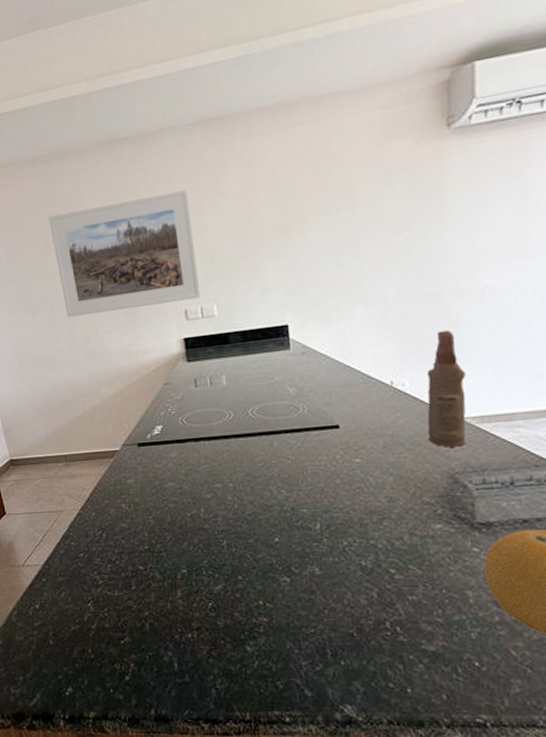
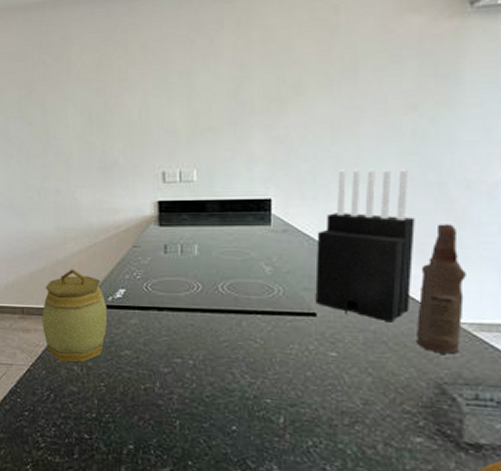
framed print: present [48,190,201,318] -> none [35,49,181,167]
jar: none [85,412,149,502] -> present [41,269,108,363]
knife block: none [332,284,420,426] -> present [315,169,415,323]

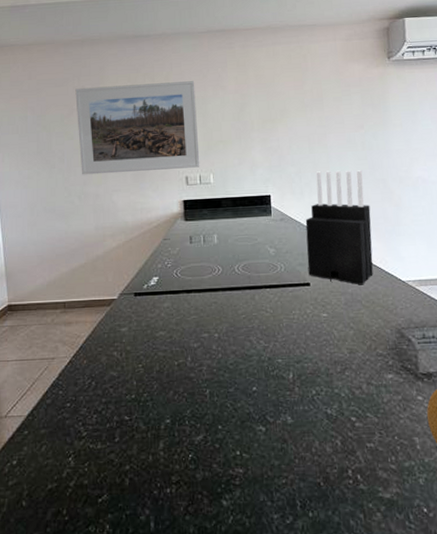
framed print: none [35,49,181,167] -> present [75,81,200,175]
jar: present [41,269,108,363] -> none [83,262,144,349]
bottle: present [415,224,466,354] -> none [377,208,409,306]

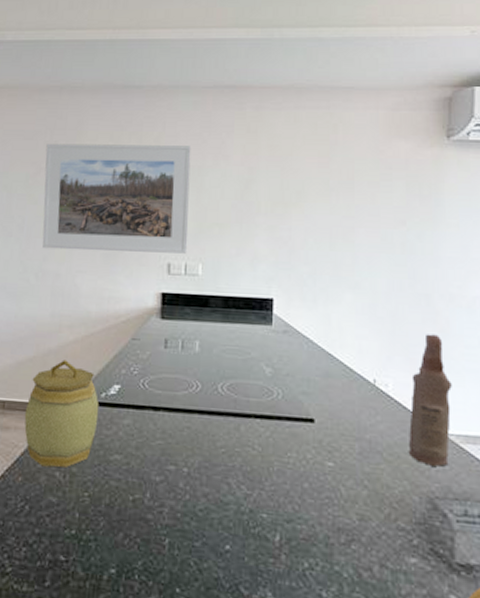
jar: none [83,262,144,349] -> present [24,360,100,468]
knife block: present [305,170,373,285] -> none [313,275,406,432]
bottle: none [377,208,409,306] -> present [408,334,452,467]

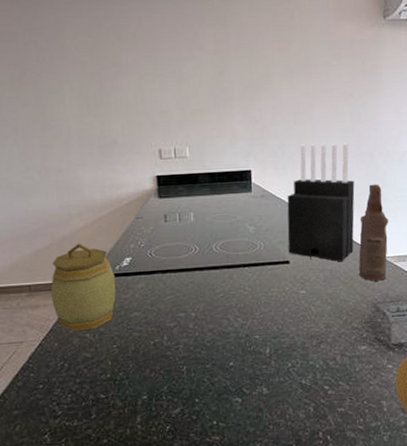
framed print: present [42,143,191,254] -> none [26,38,175,148]
knife block: none [313,275,406,432] -> present [287,143,355,262]

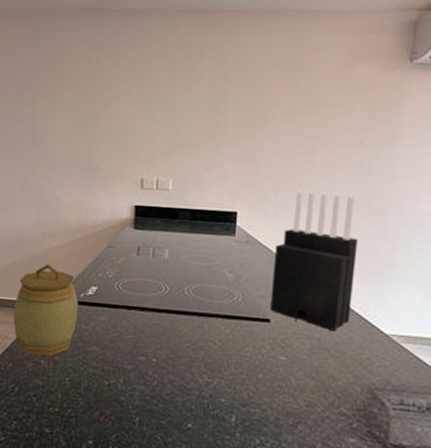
bottle: present [358,184,388,281] -> none [353,246,397,362]

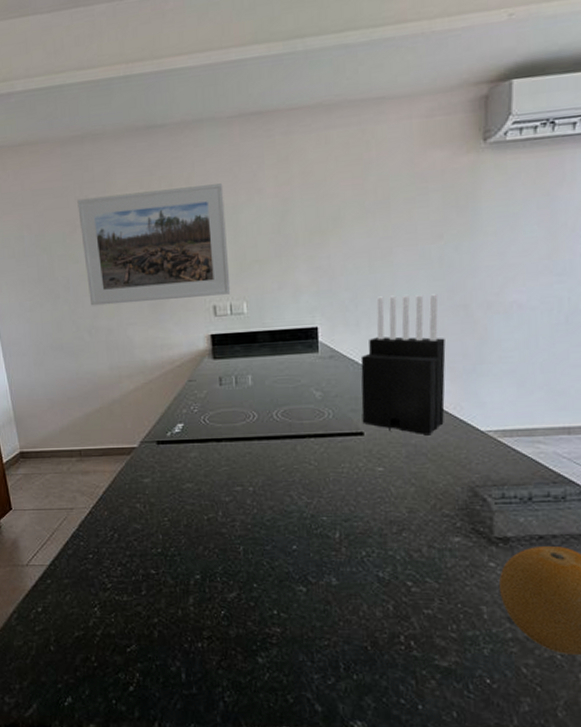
jar: present [13,264,79,356] -> none [100,407,168,501]
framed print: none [26,65,165,170] -> present [77,183,231,306]

